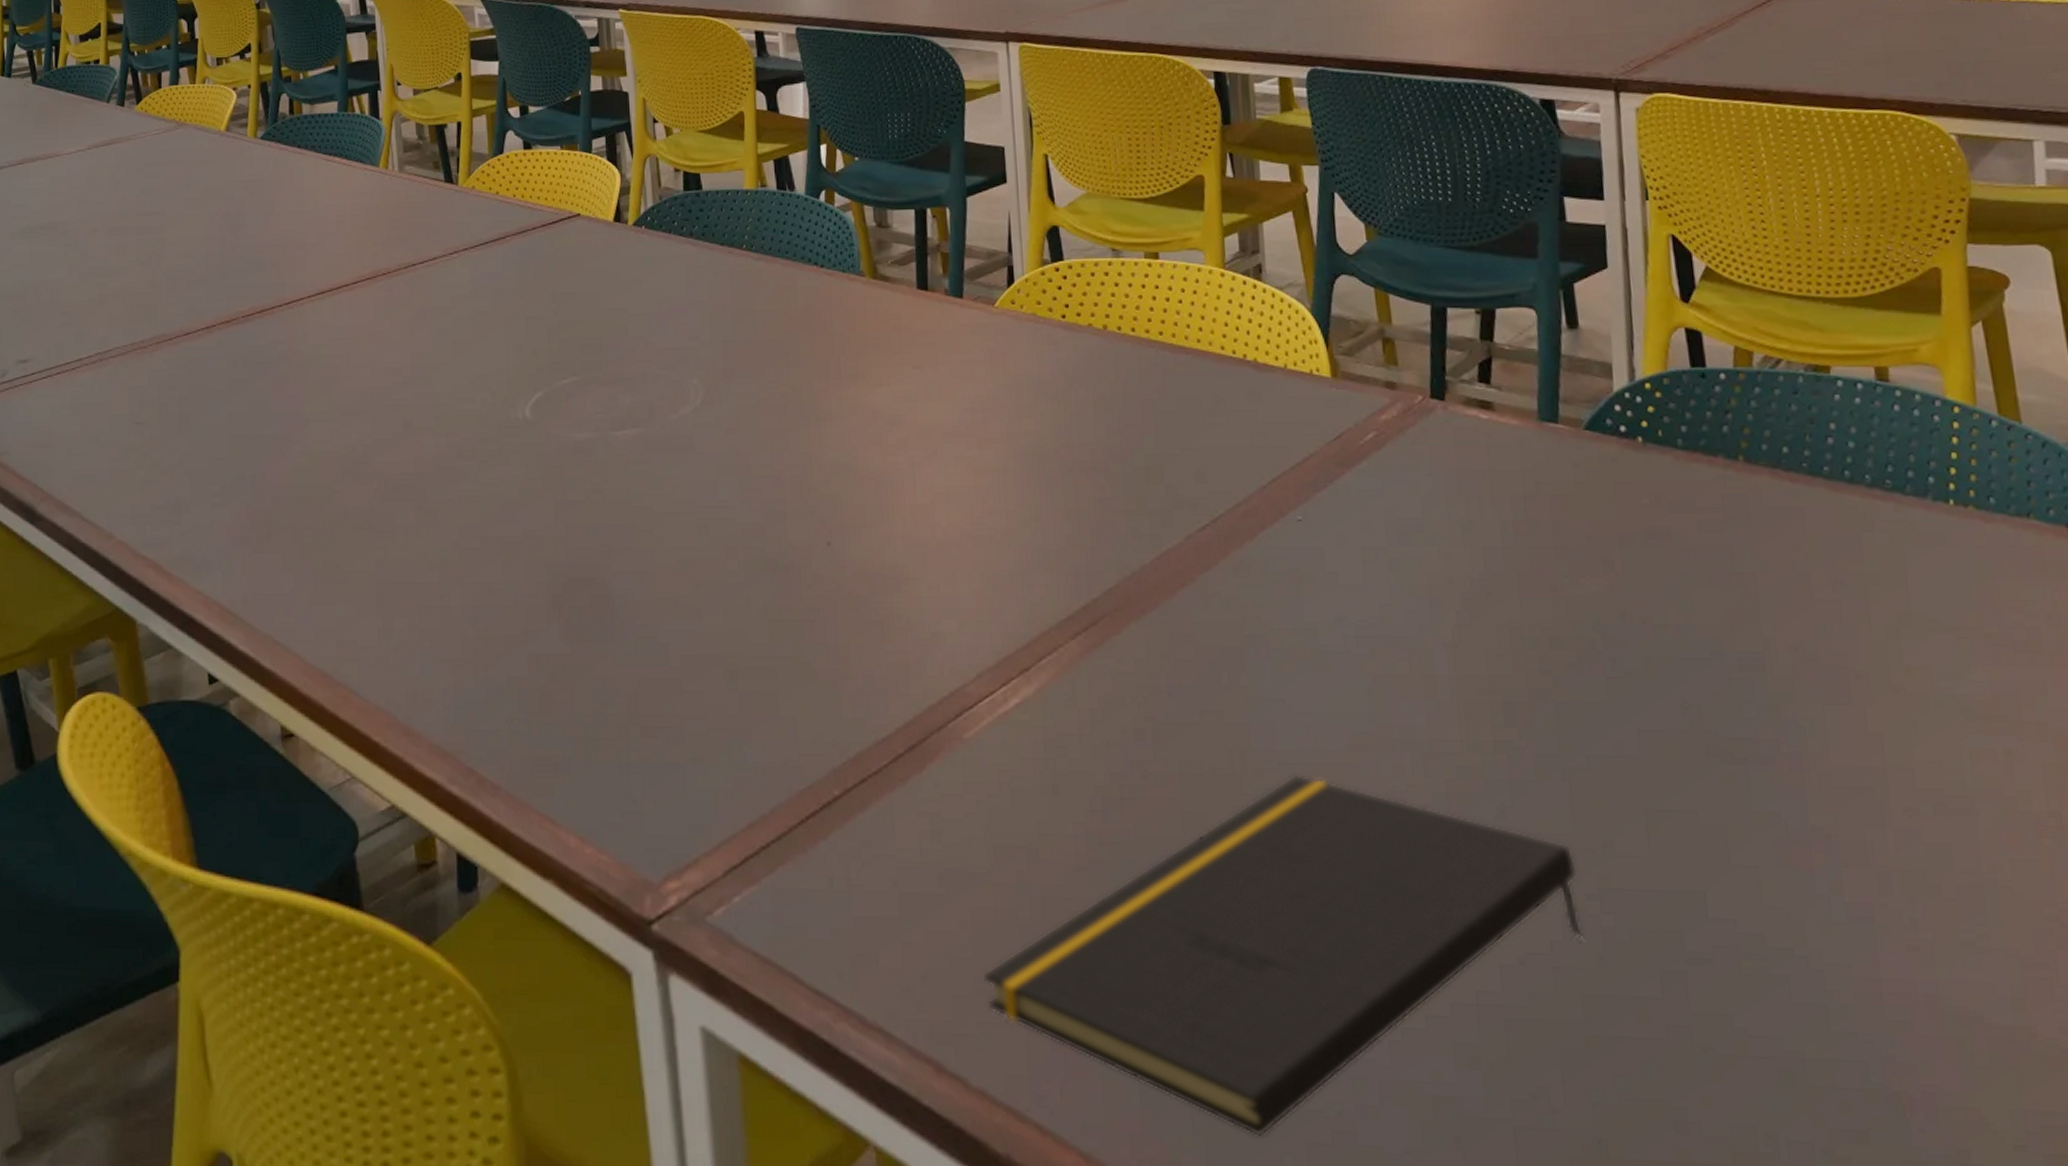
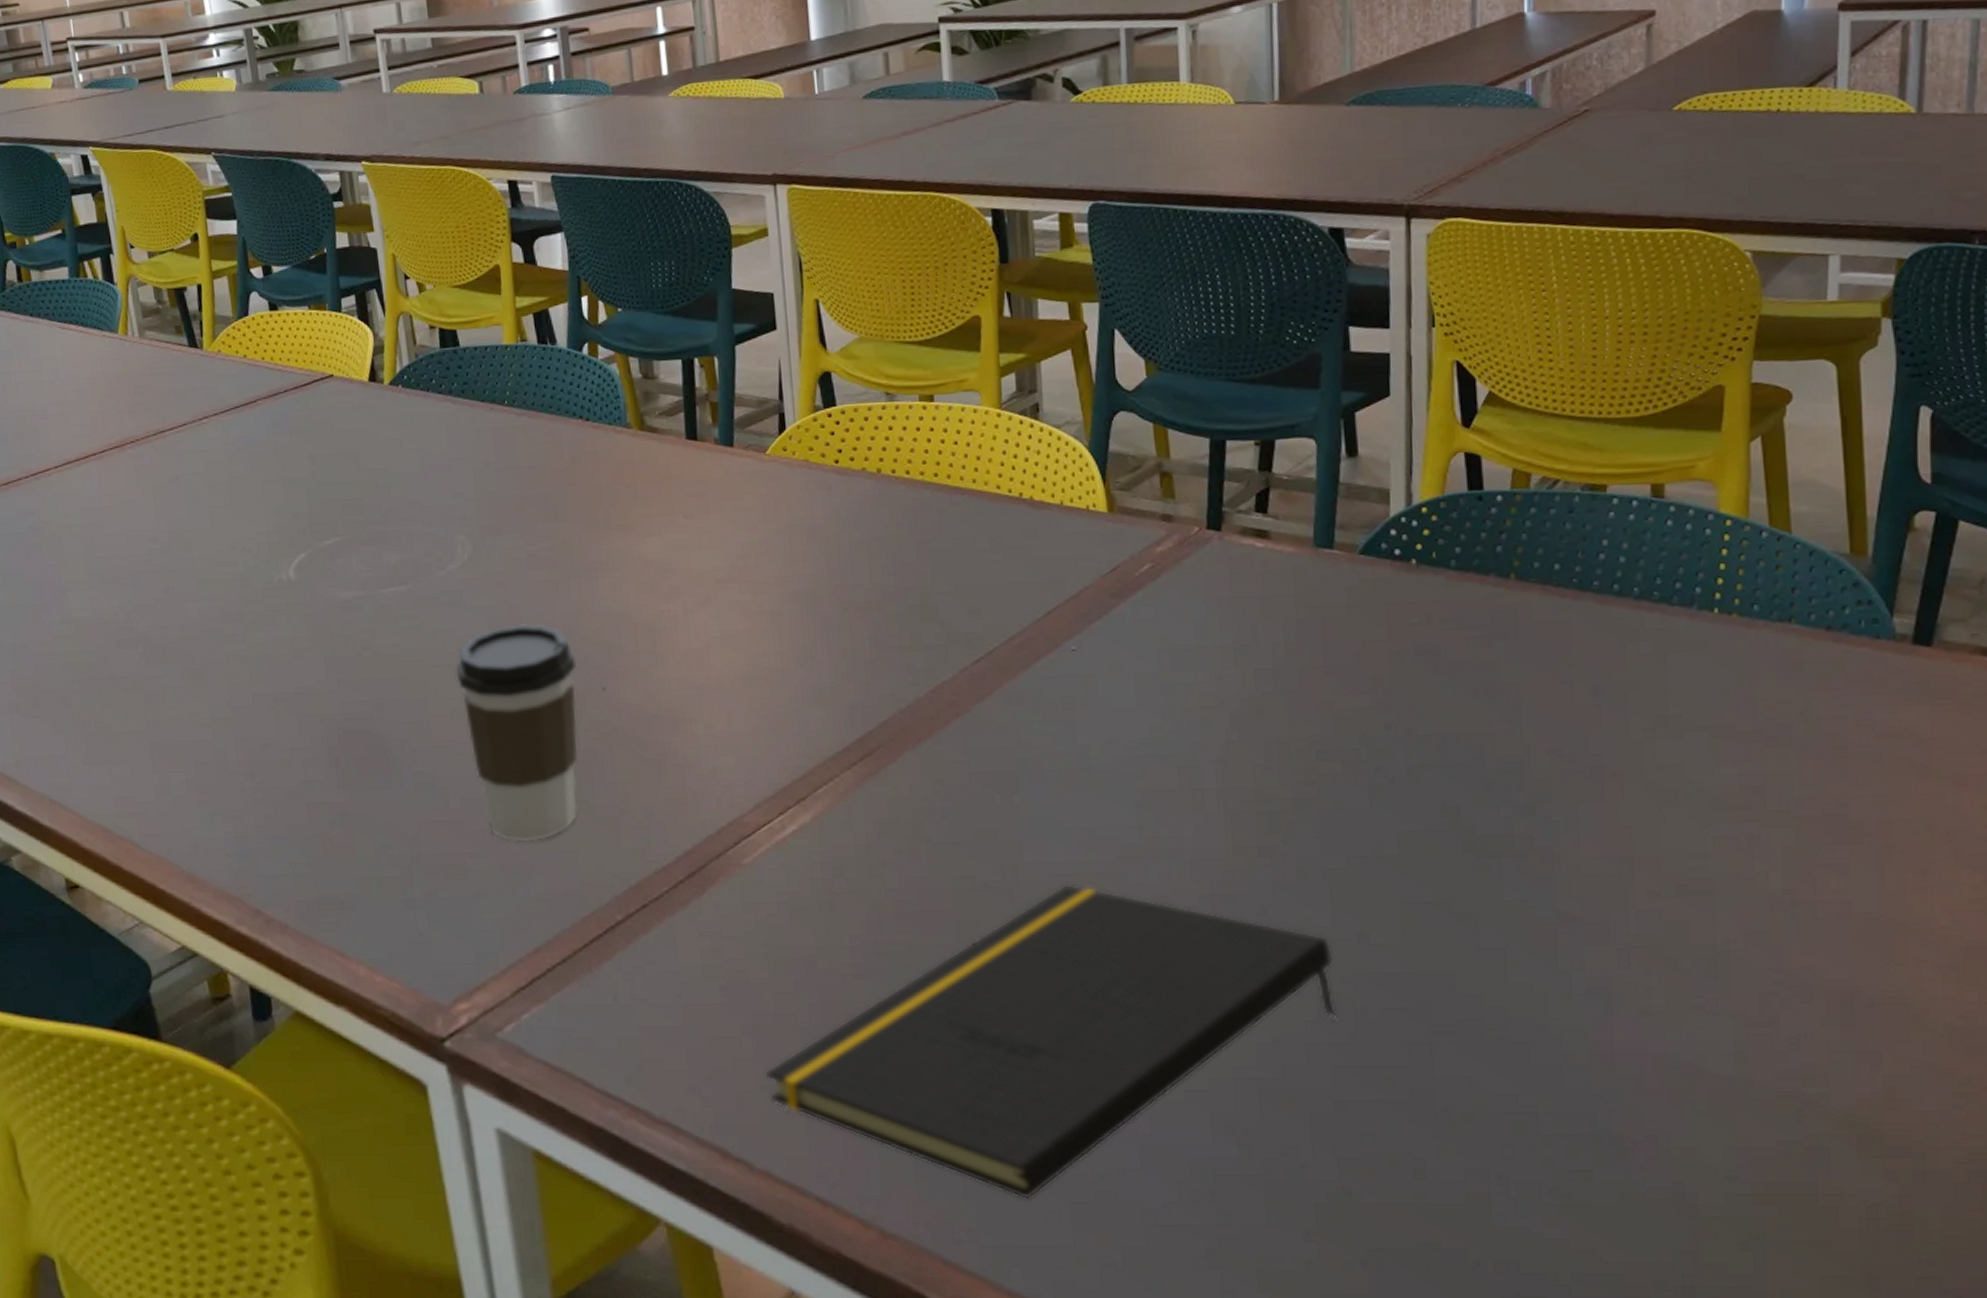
coffee cup: none [683,473,802,705] -> present [456,624,578,842]

